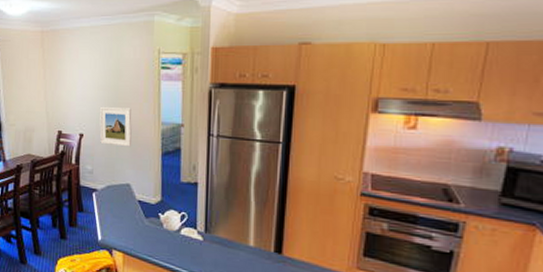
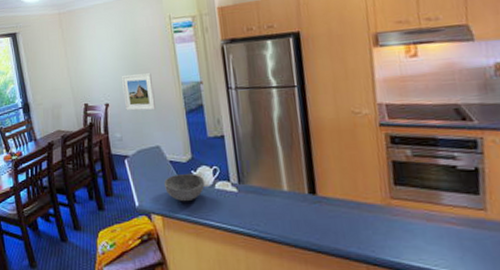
bowl: none [129,215,171,243] -> present [163,174,205,202]

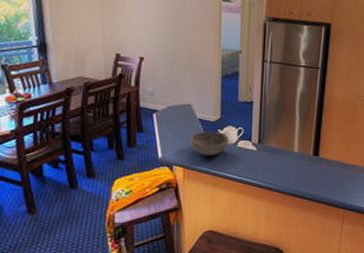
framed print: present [121,73,156,111] -> none [161,31,194,71]

